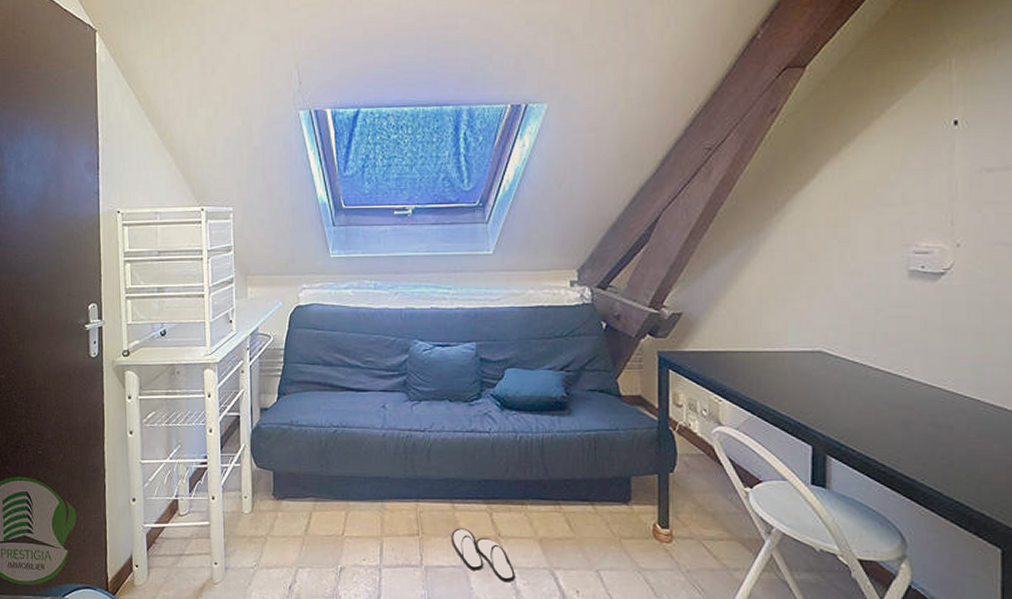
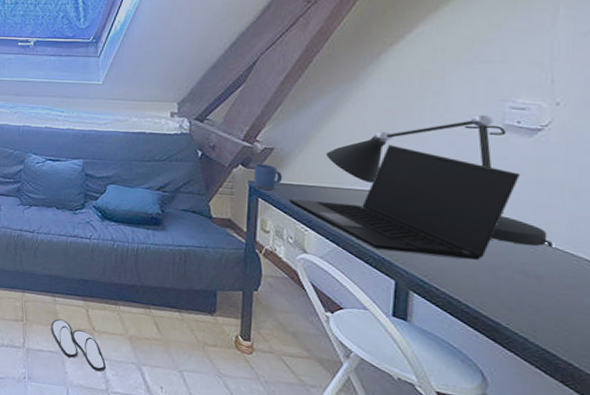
mug: none [662,331,693,359] -> present [253,163,283,190]
laptop: none [701,300,926,416] -> present [289,144,520,260]
desk lamp: none [735,262,960,395] -> present [325,115,553,247]

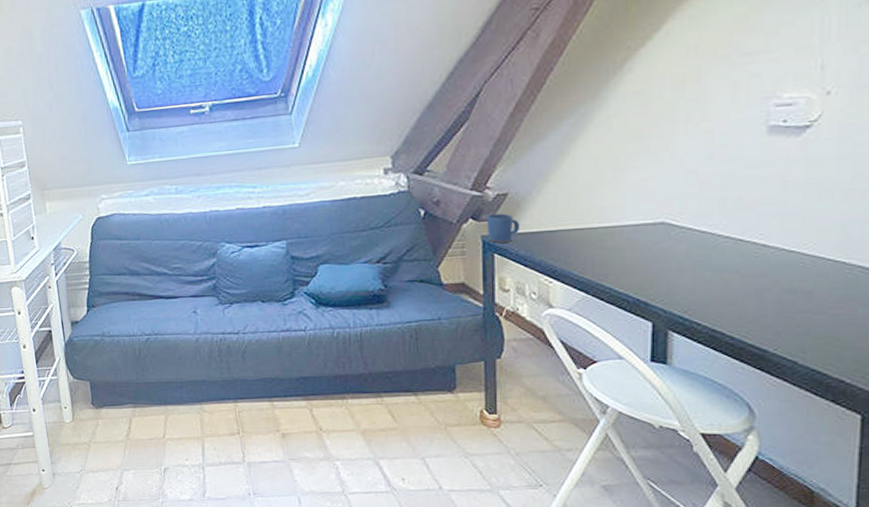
slippers: present [51,319,106,372] -> none [272,425,339,474]
laptop: present [289,144,520,260] -> none [529,169,786,291]
desk lamp: present [325,115,553,247] -> none [567,118,823,261]

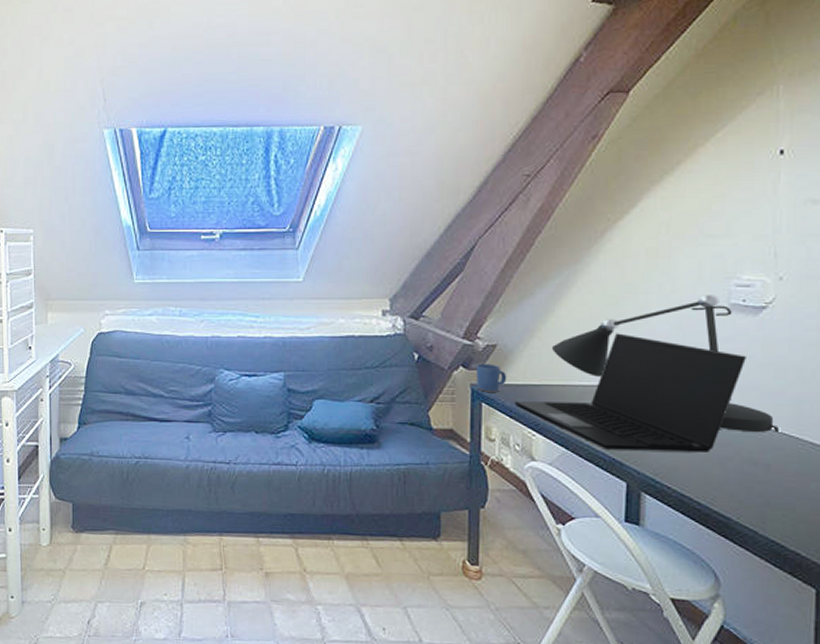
laptop: none [529,169,786,291] -> present [514,333,746,453]
desk lamp: none [567,118,823,261] -> present [551,295,779,432]

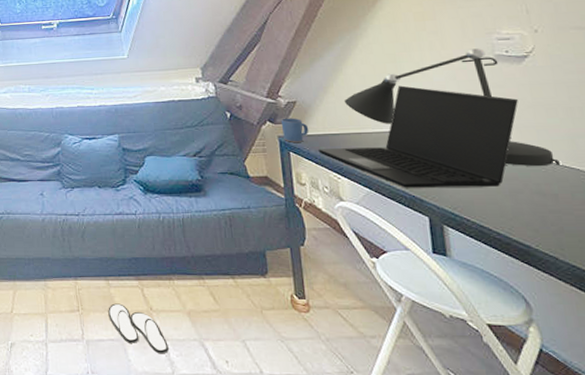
slippers: none [255,563,320,619] -> present [108,303,169,354]

